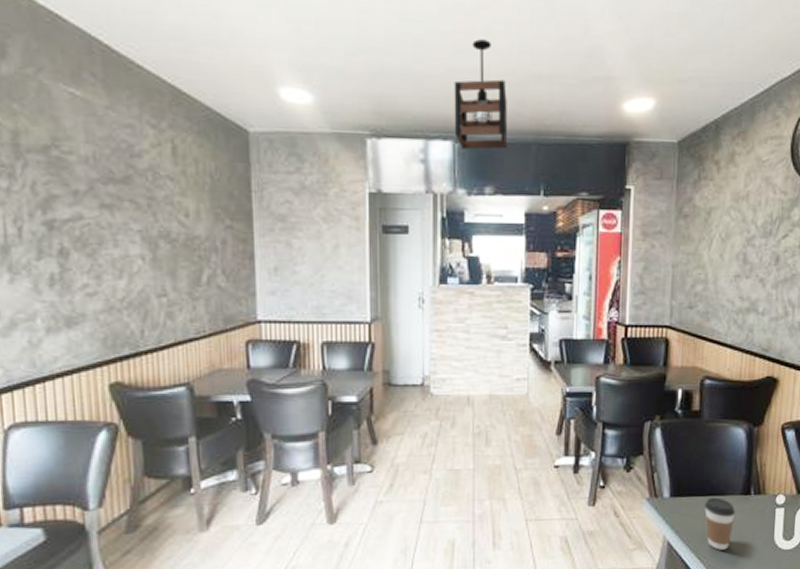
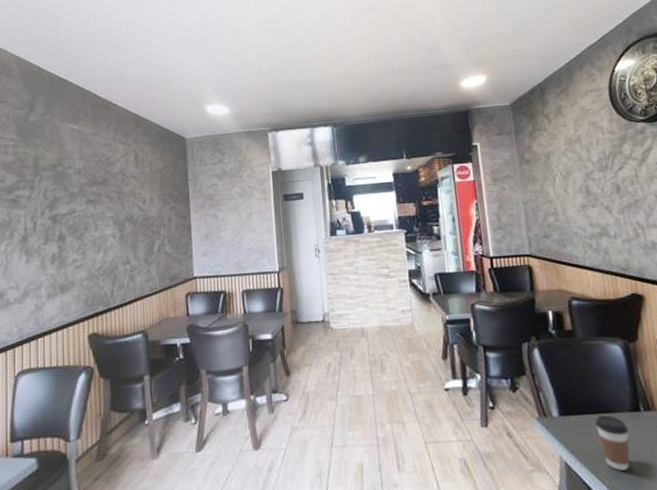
pendant light: present [454,39,507,150] -> none [329,52,373,131]

